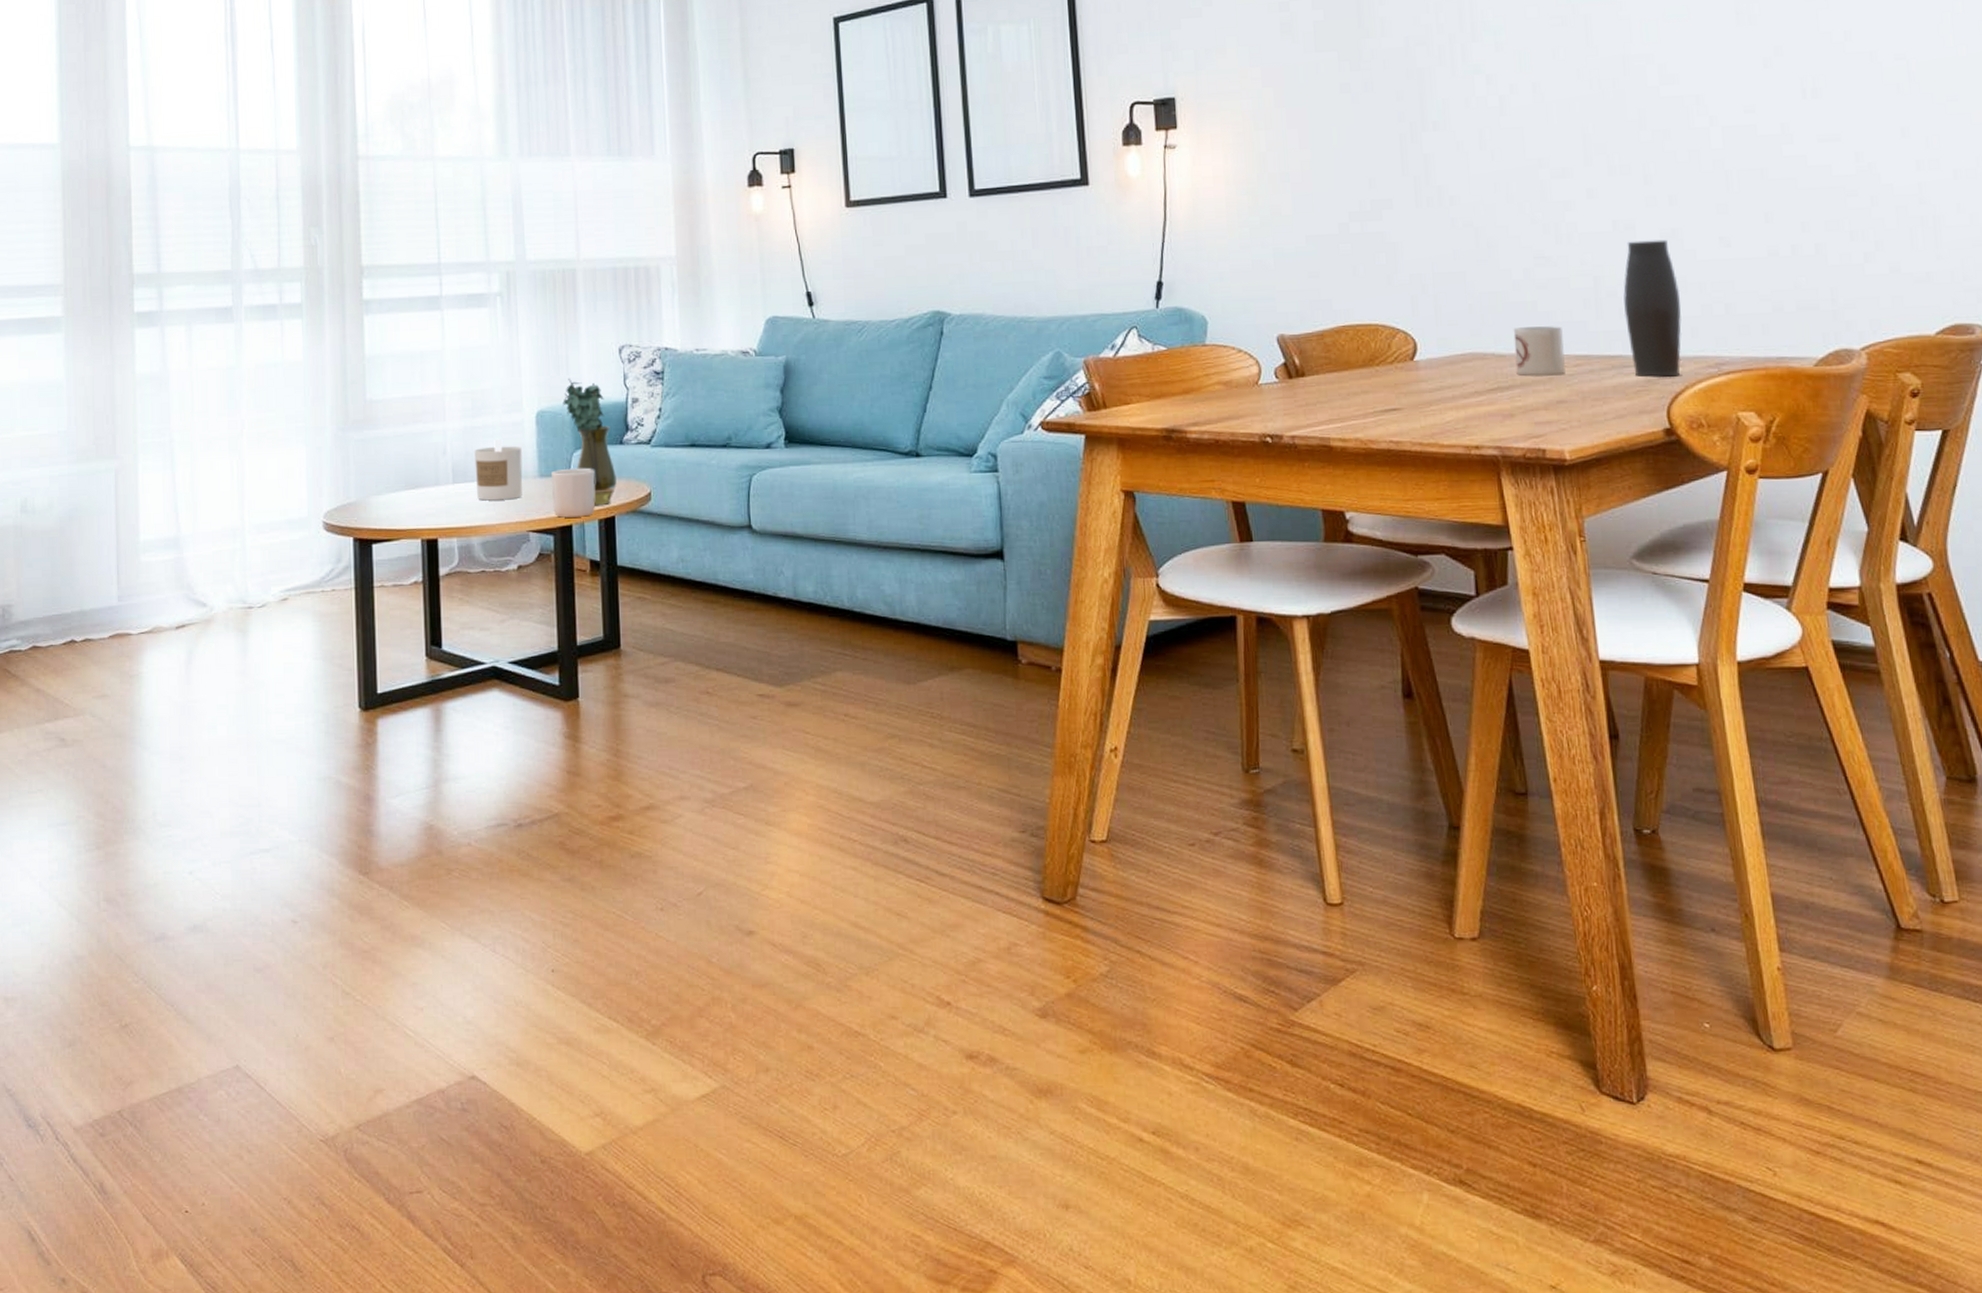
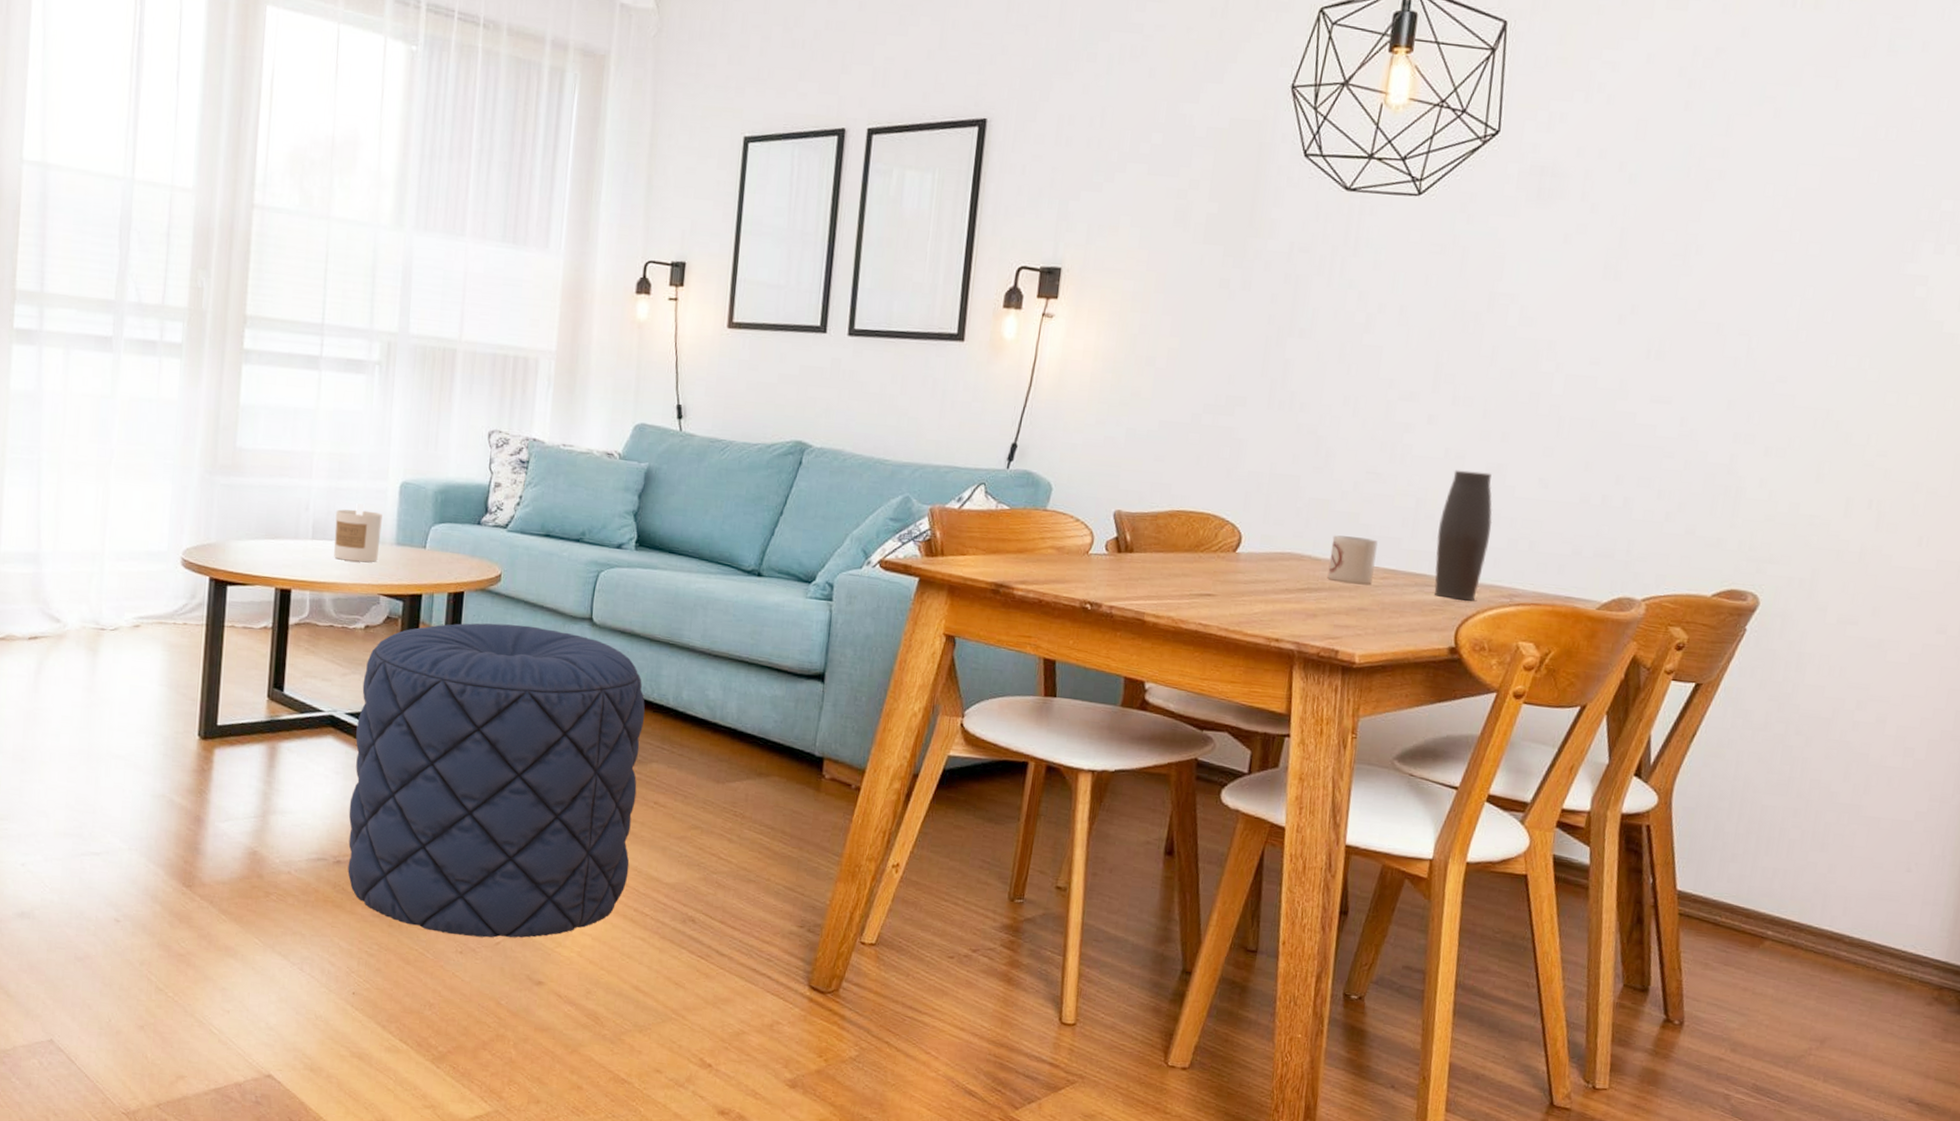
pouf: none [521,542,829,889] -> present [347,623,646,938]
mug: present [550,467,596,518] -> none [405,540,450,589]
vase: present [563,378,617,505] -> none [427,454,471,580]

